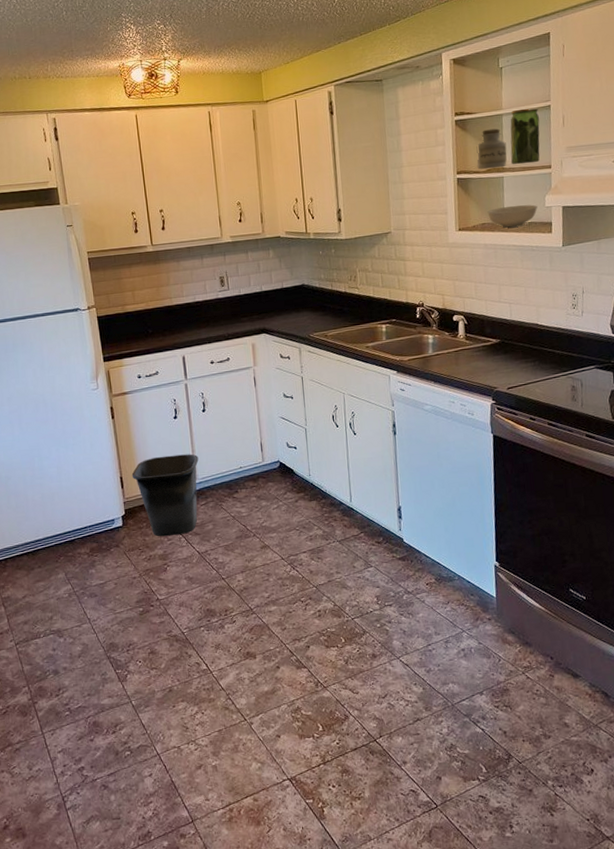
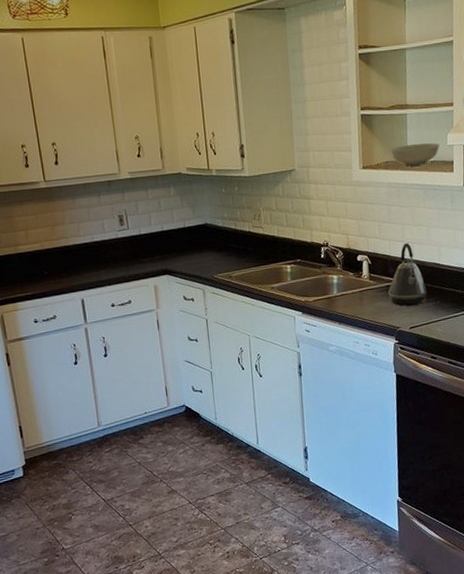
waste bin: present [131,454,199,537] -> none [31,400,102,486]
jar: present [476,128,507,170] -> none [380,63,411,106]
kettle: none [485,303,526,367] -> present [388,242,428,306]
jar: present [510,107,540,165] -> none [413,42,443,102]

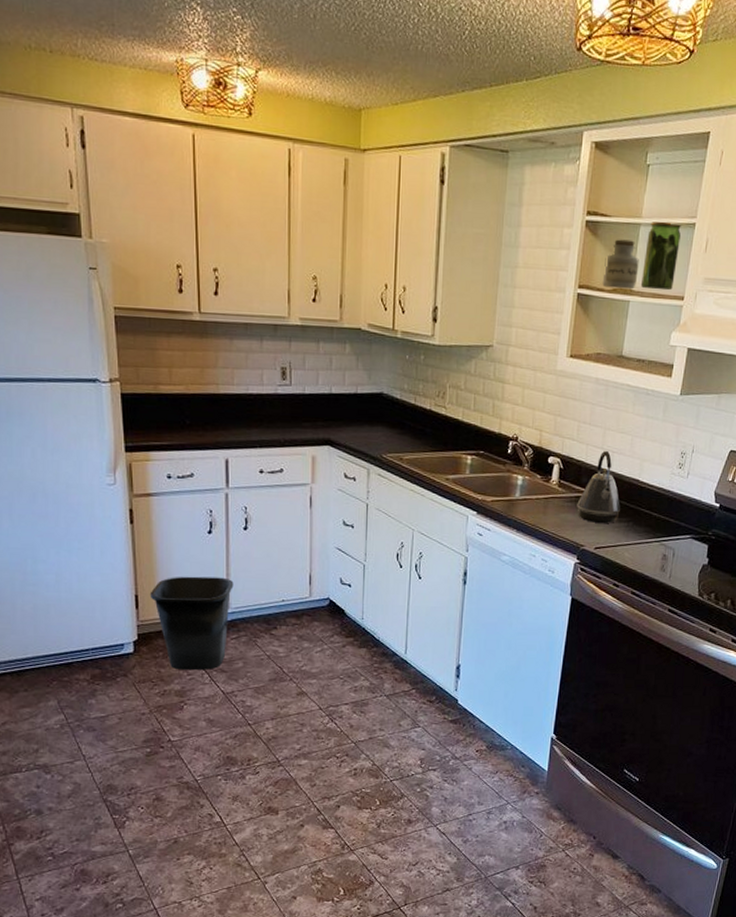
waste bin: none [31,400,102,486] -> present [150,576,234,671]
jar: none [380,63,411,106] -> present [602,239,639,290]
bowl: present [391,143,440,166] -> none [605,337,661,364]
jar: none [413,42,443,102] -> present [640,221,681,291]

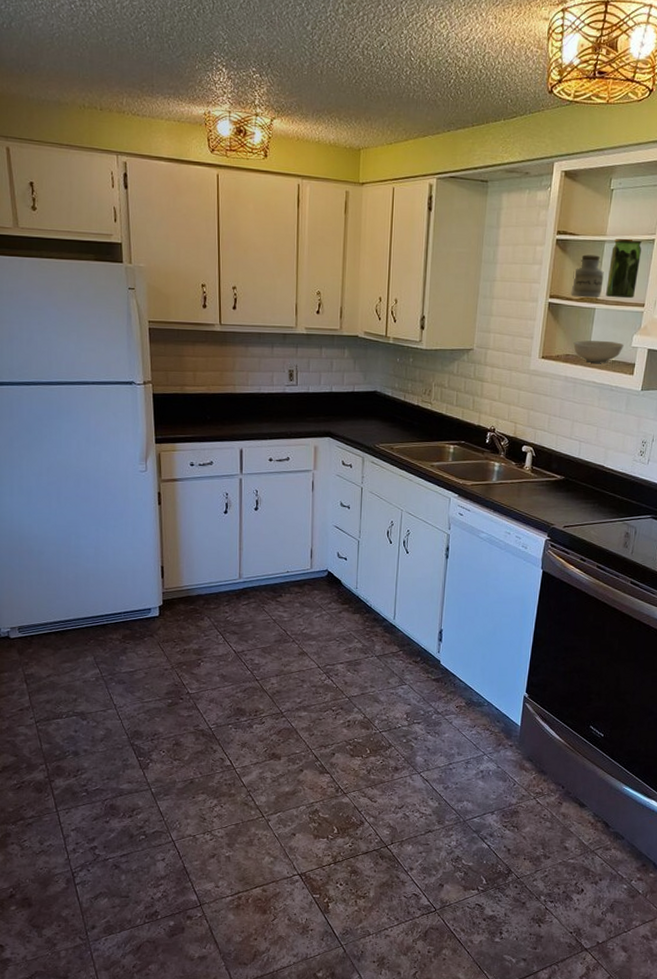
waste bin: present [150,576,234,671] -> none [173,550,245,632]
kettle: present [577,450,622,523] -> none [548,440,588,505]
bowl: none [605,337,661,364] -> present [573,340,624,363]

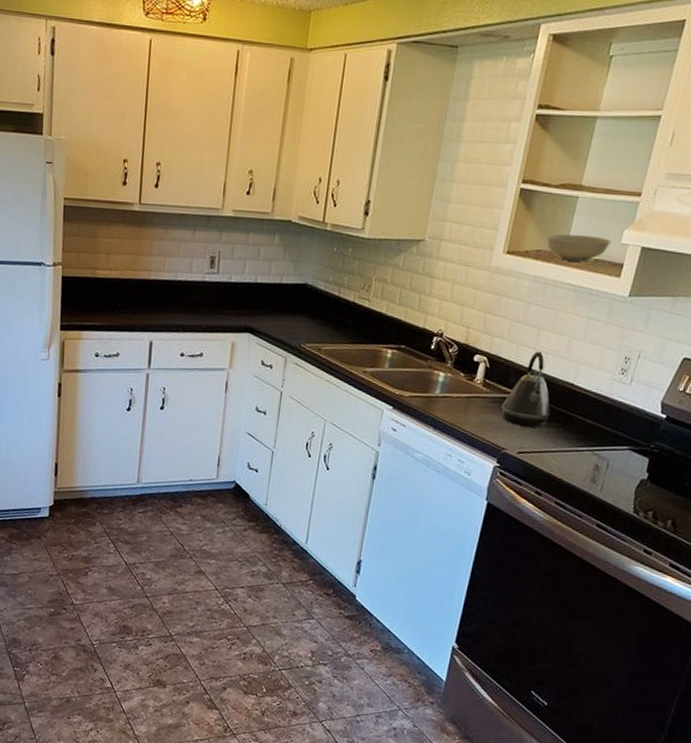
kettle: none [548,440,588,505] -> present [501,351,552,428]
jar: present [571,254,604,298] -> none [548,133,593,185]
jar: present [605,238,642,299] -> none [592,113,644,187]

